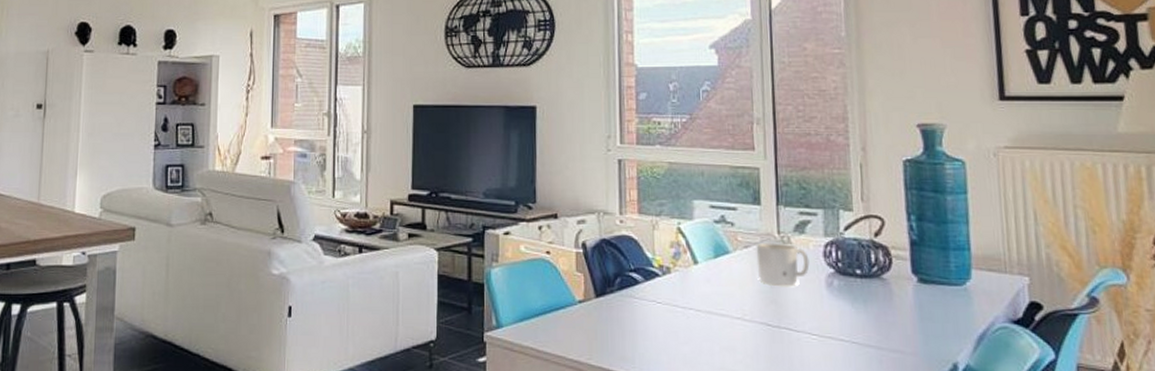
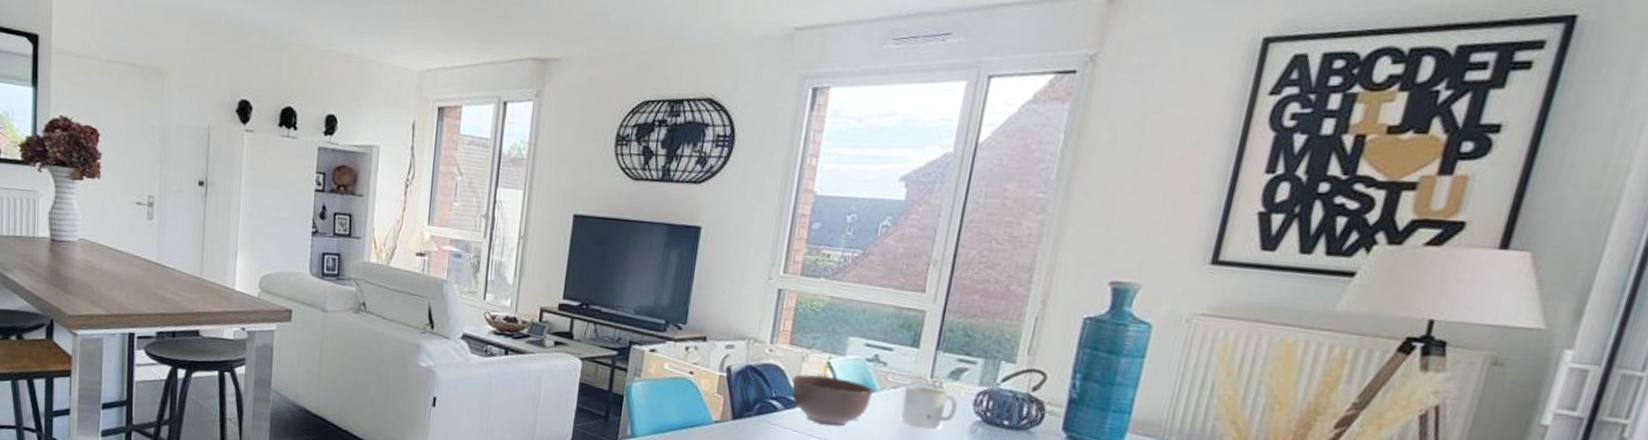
bowl: none [647,241,727,293] -> present [792,373,874,426]

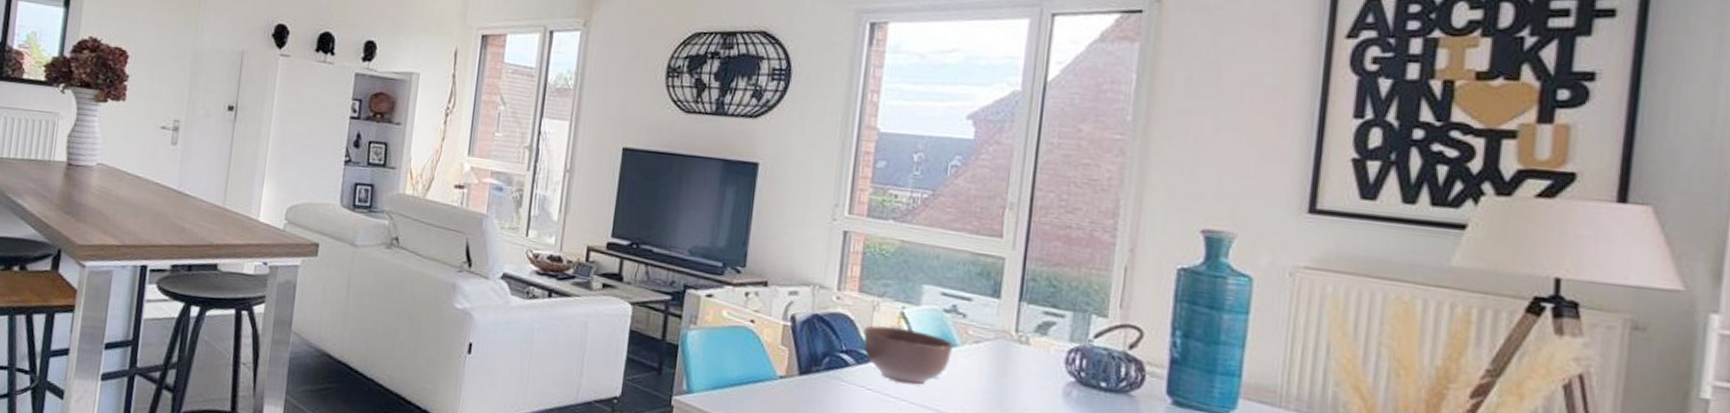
mug: present [901,385,958,430] -> none [985,339,1048,392]

